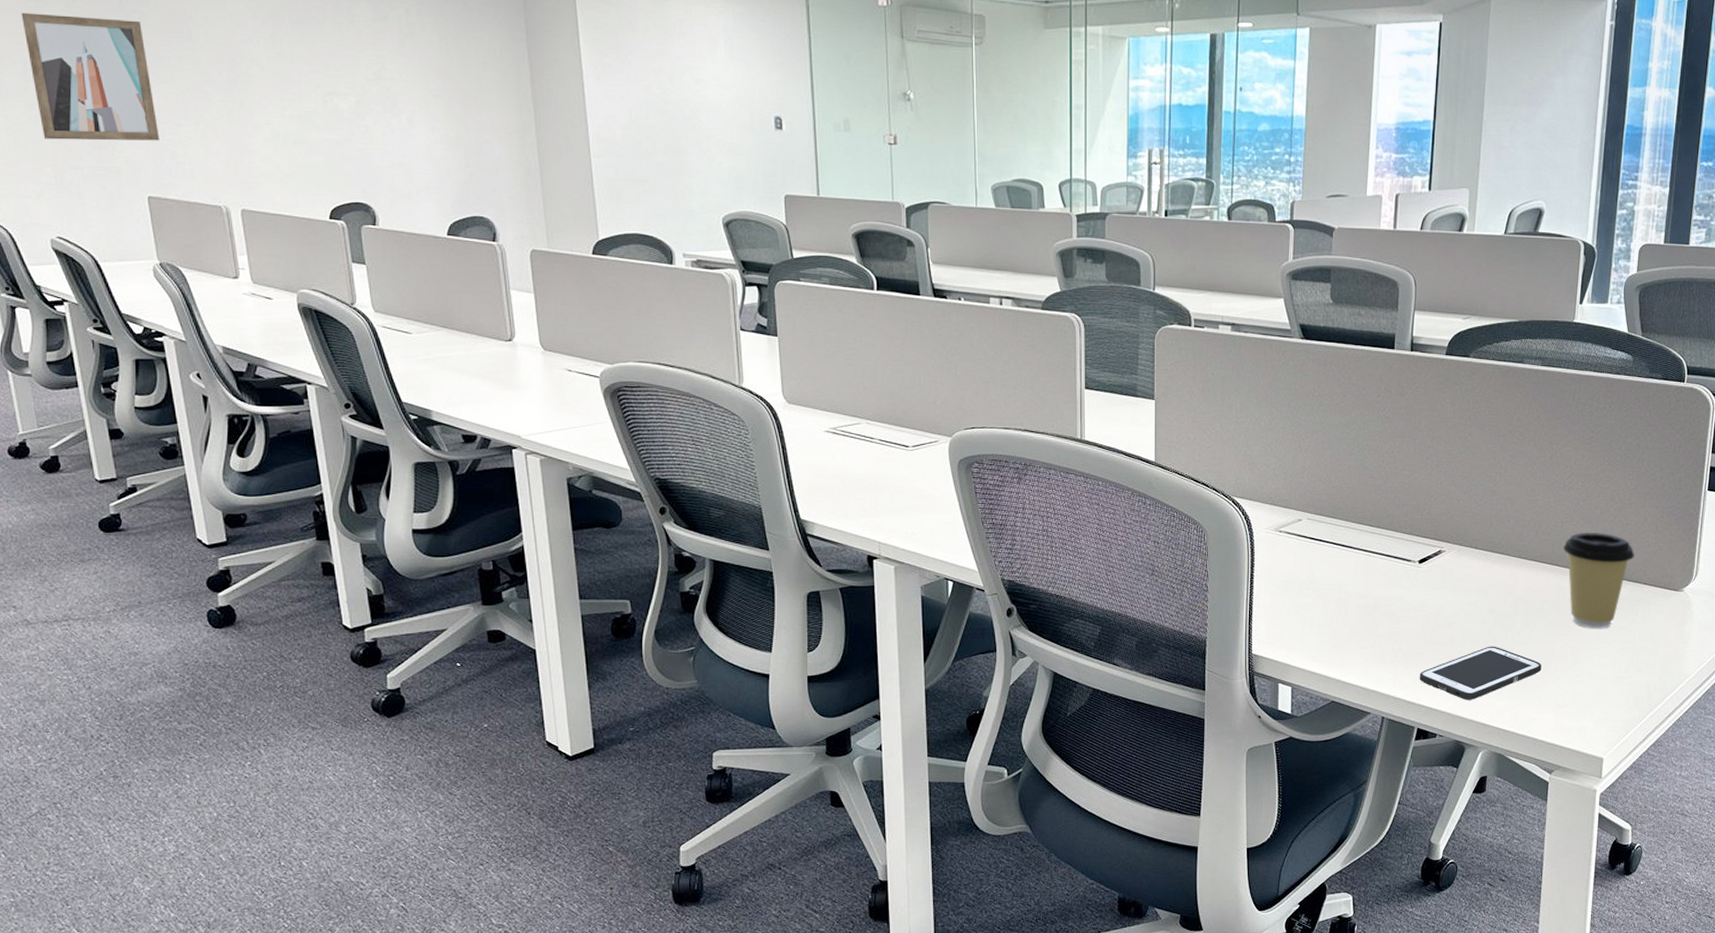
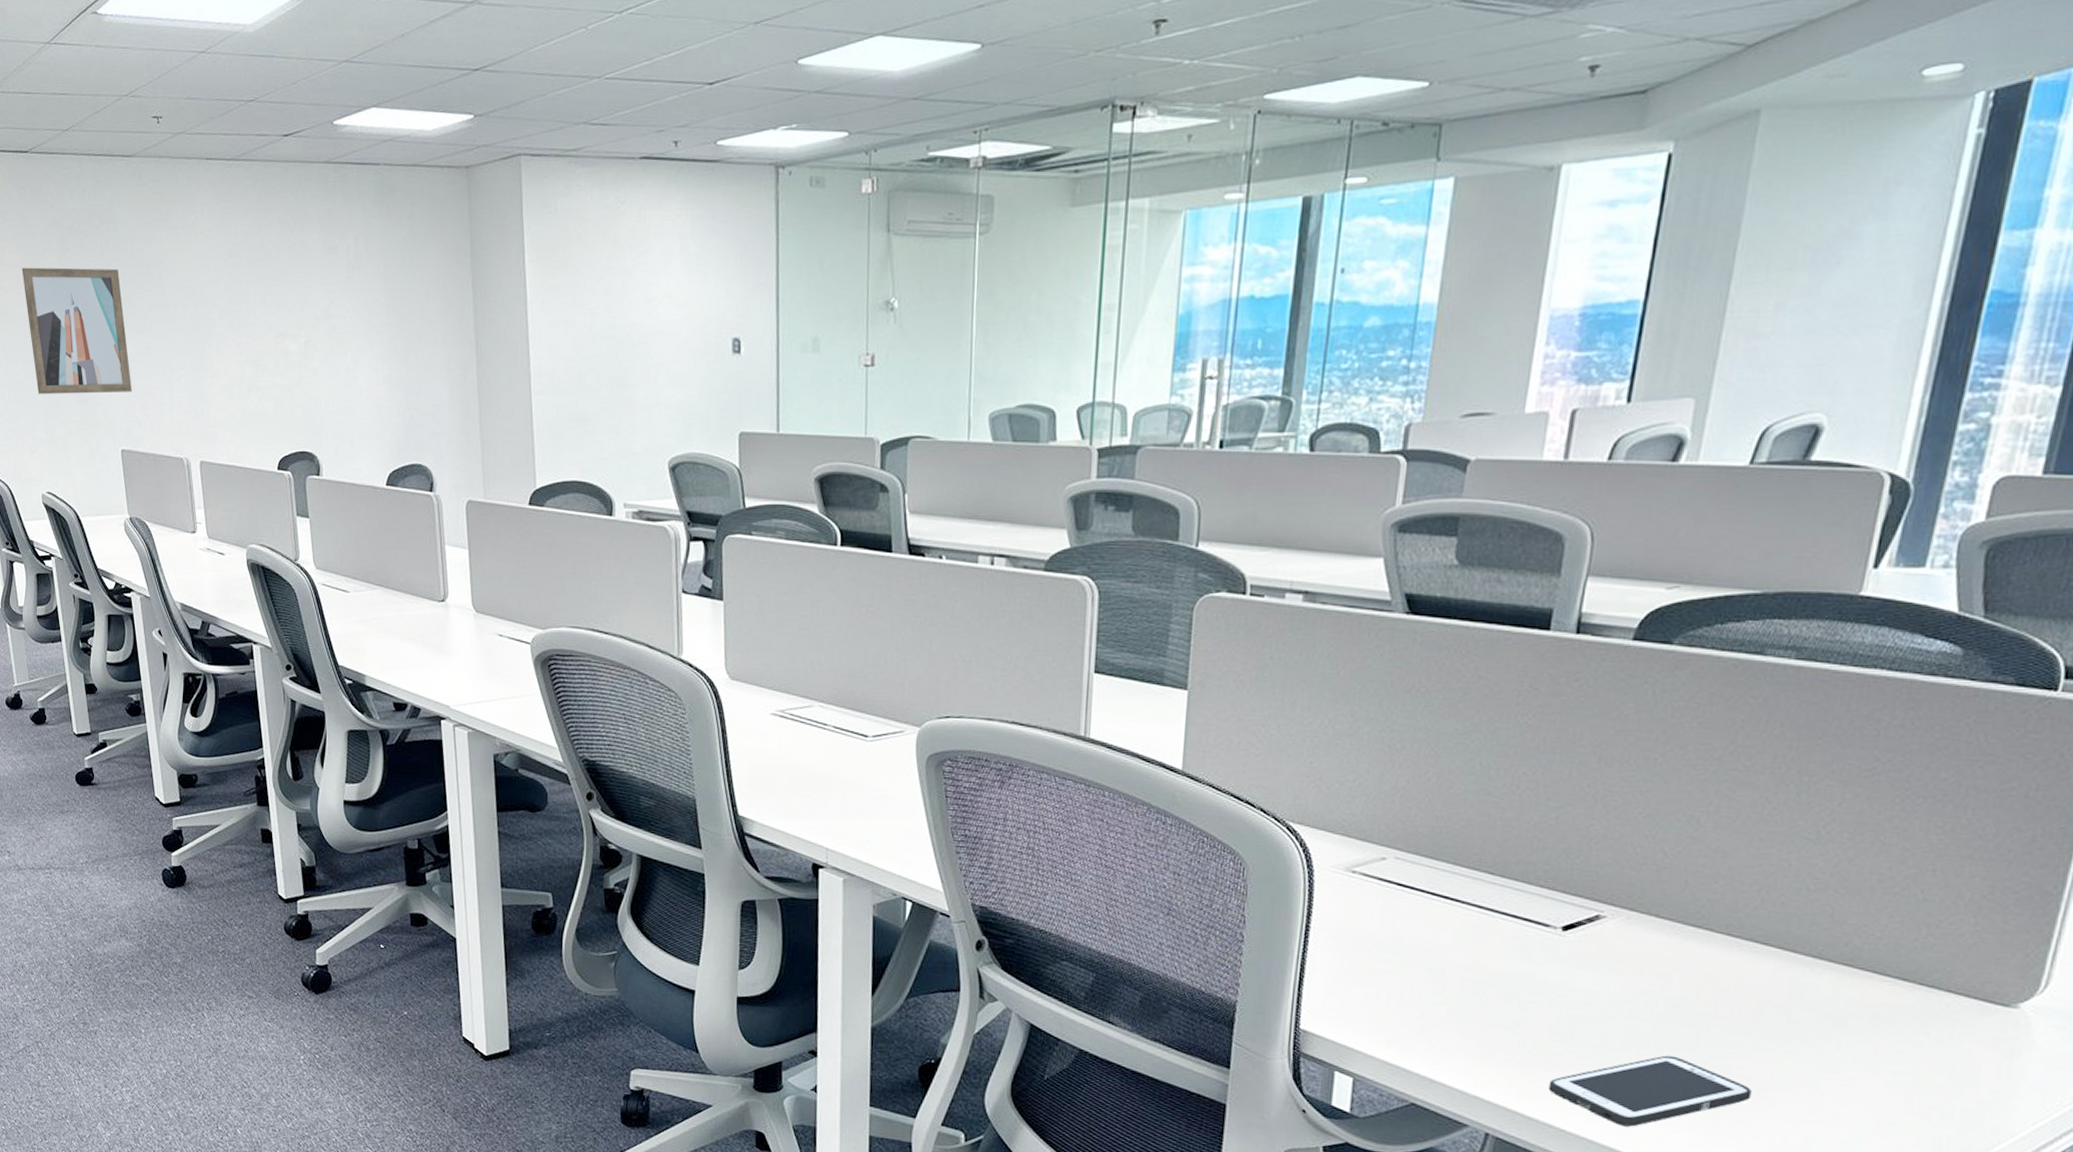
coffee cup: present [1563,532,1634,629] -> none [1806,907,1934,1050]

